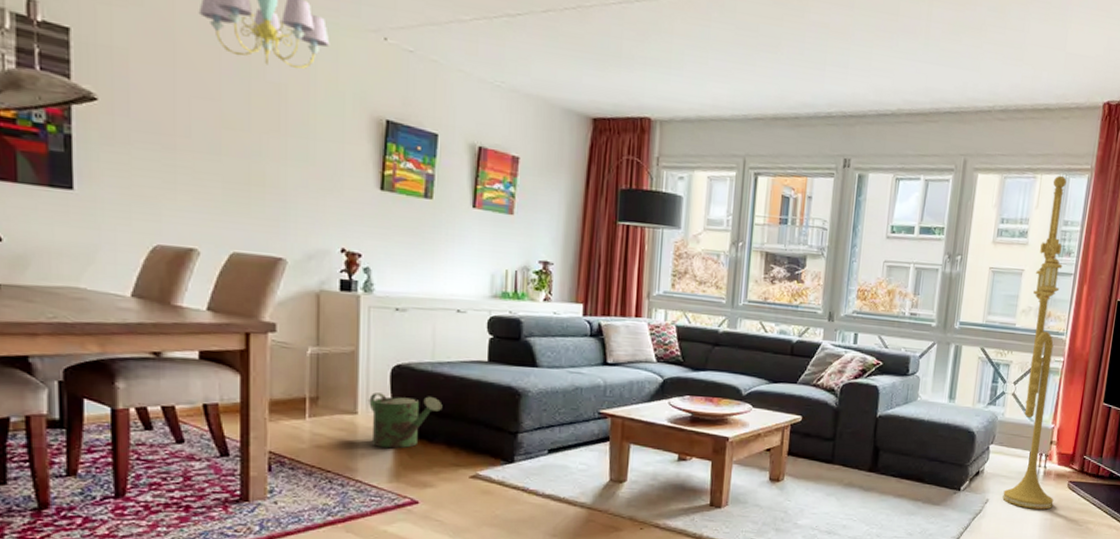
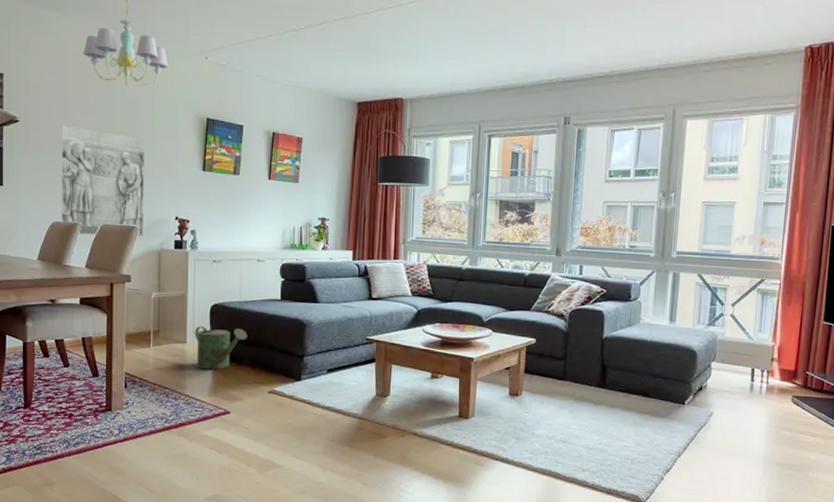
wall relief: none [167,110,295,272] -> present [61,125,144,236]
floor lamp: present [1002,175,1067,510] -> none [726,115,778,423]

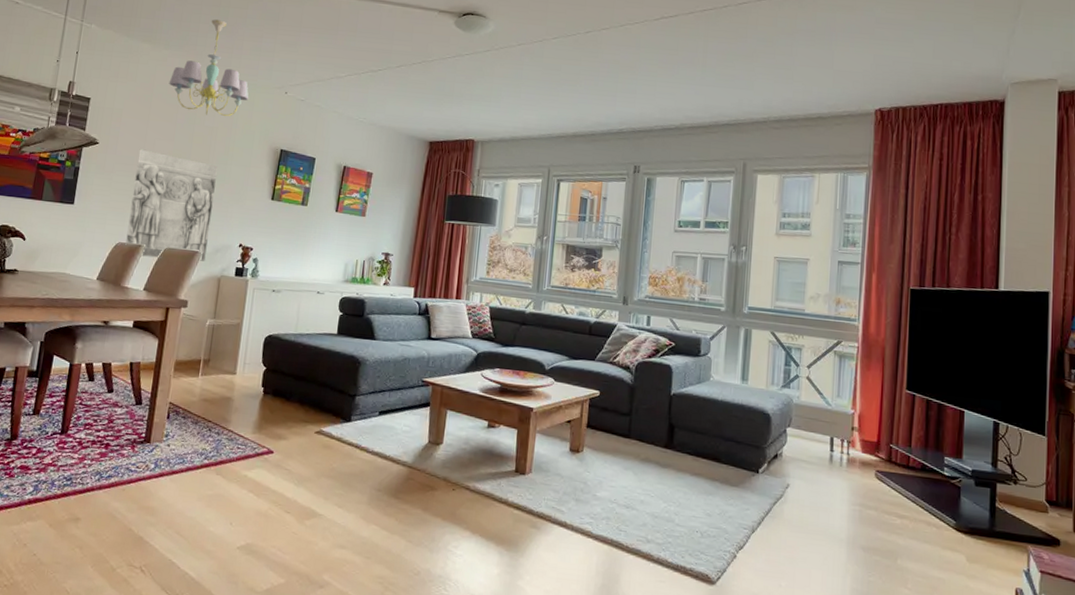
watering can: present [194,326,247,370] -> none [244,357,300,405]

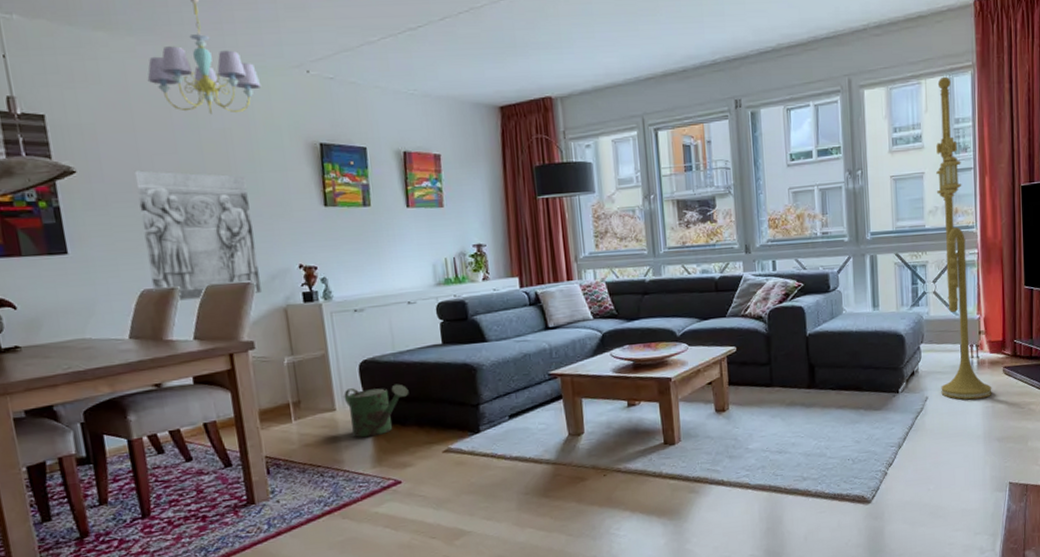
watering can: none [244,357,300,405] -> present [343,384,409,438]
floor lamp: none [804,173,861,500] -> present [936,76,992,400]

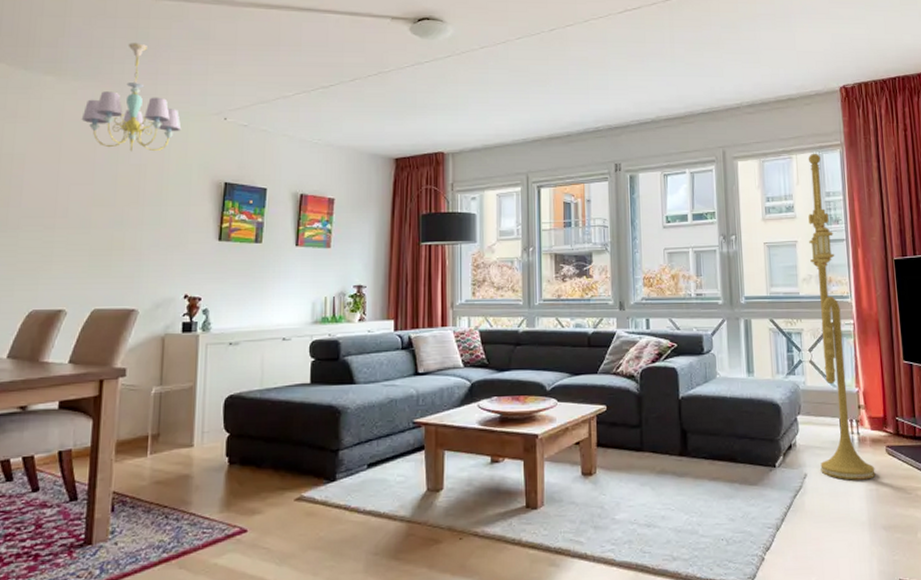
wall relief: present [134,170,262,301] -> none [41,198,150,323]
watering can: present [343,384,409,438] -> none [204,422,270,478]

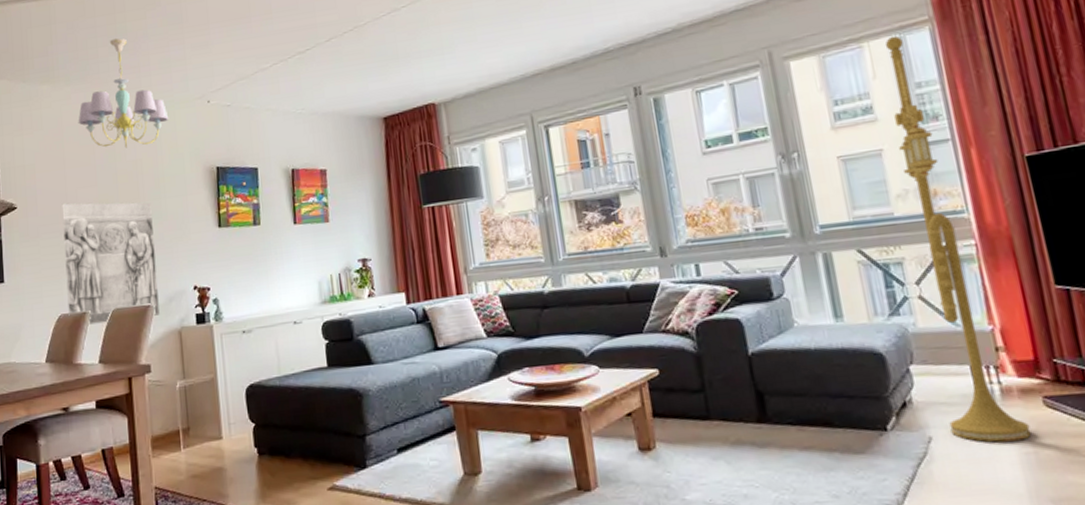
wall relief: none [41,198,150,323] -> present [62,202,160,325]

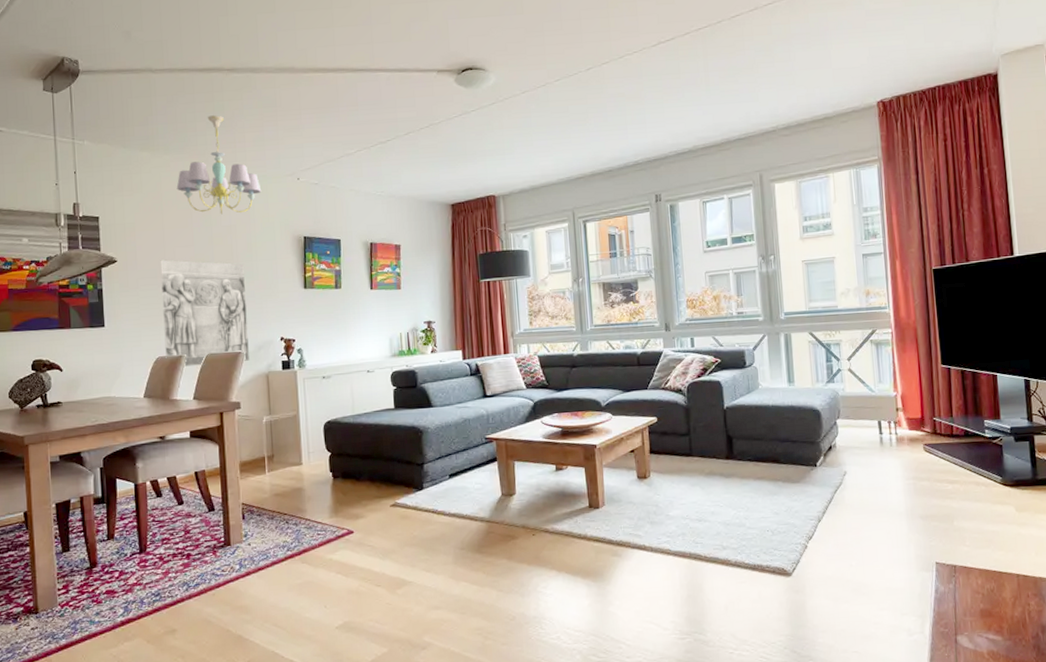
floor lamp: present [885,35,1032,443] -> none [845,170,913,476]

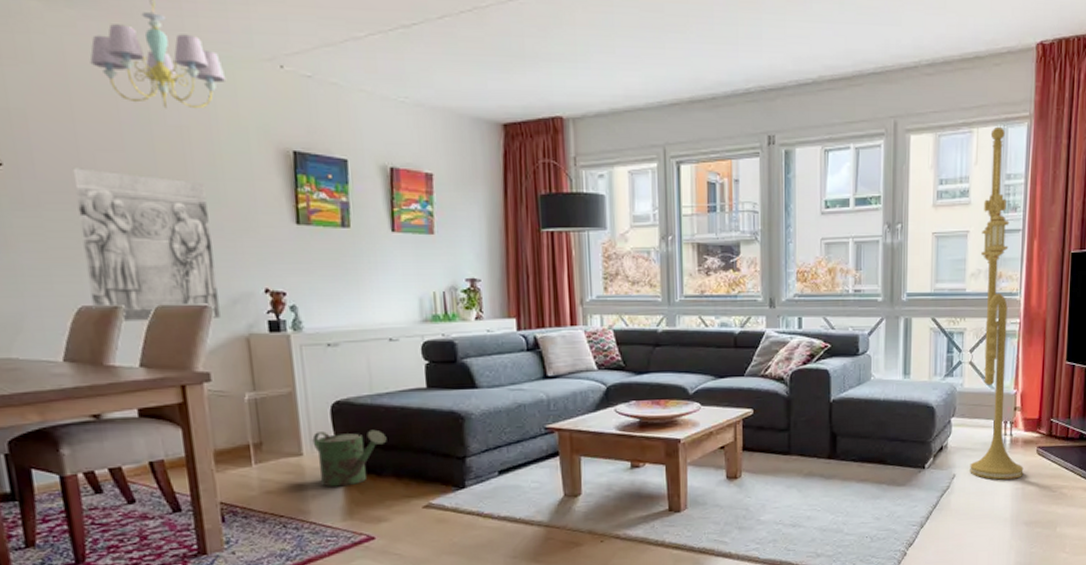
watering can: none [310,443,364,490] -> present [312,429,387,487]
floor lamp: none [845,170,913,476] -> present [970,126,1024,480]

